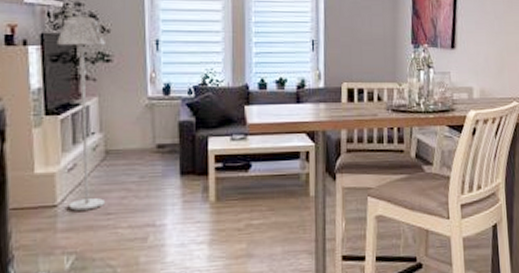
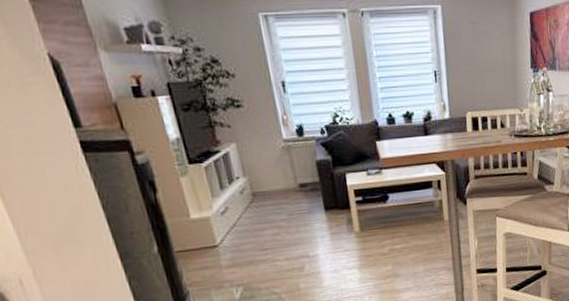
floor lamp: present [56,16,105,211] -> none [184,61,260,249]

